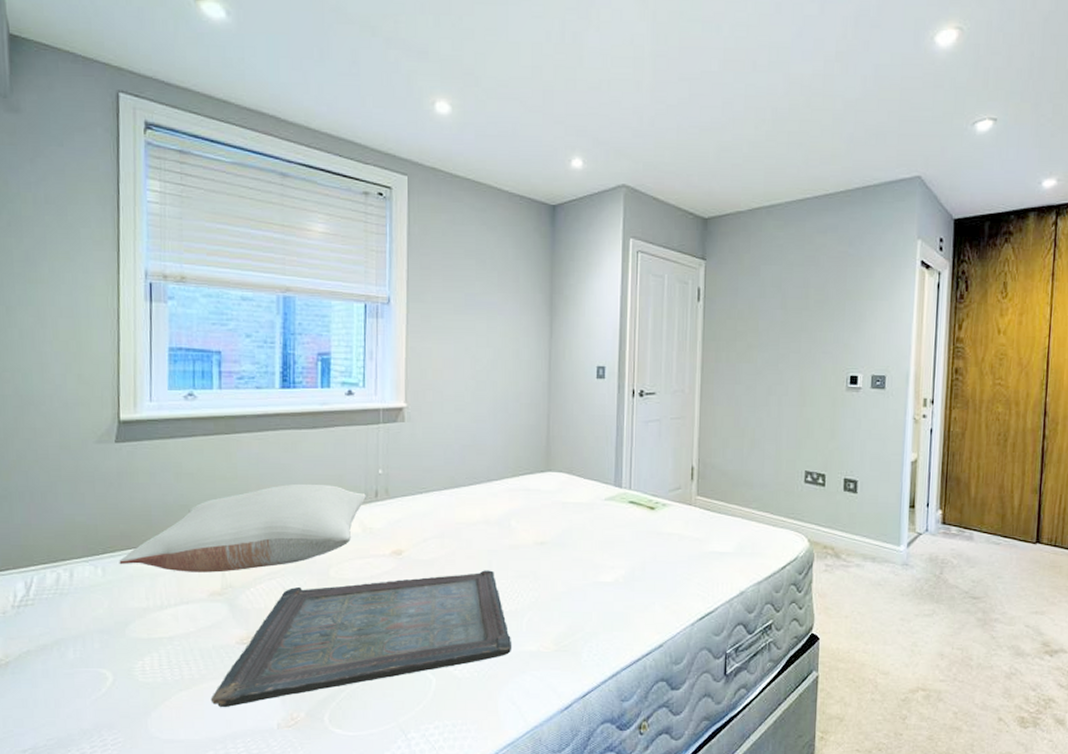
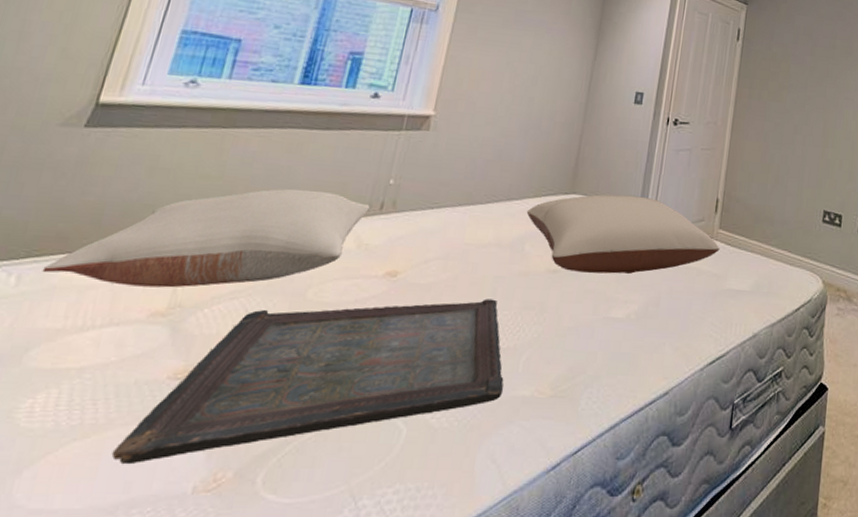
pillow: none [507,469,700,543] -> present [526,194,720,274]

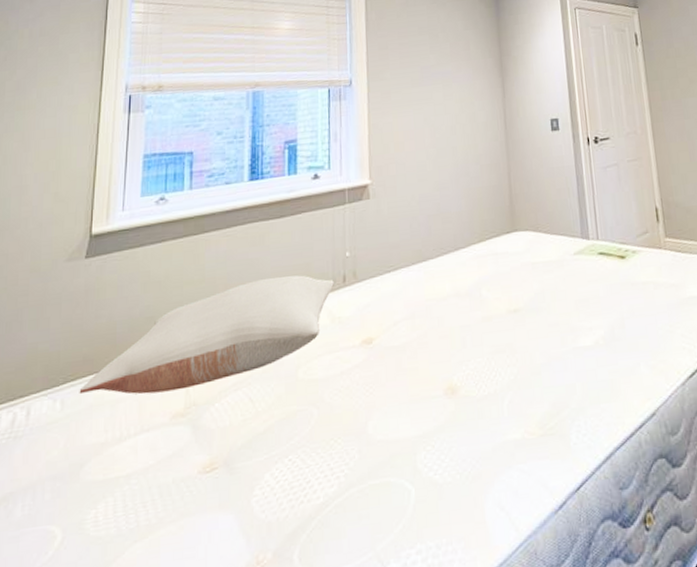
serving tray: present [111,299,504,463] -> none [168,348,495,558]
pillow: present [526,194,720,274] -> none [475,220,671,308]

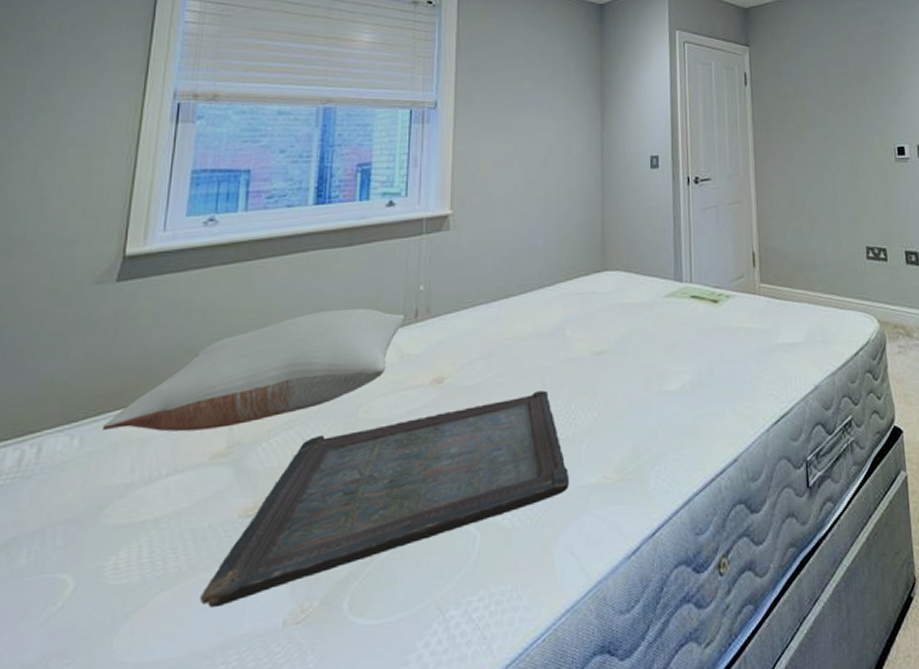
serving tray: none [168,348,495,558] -> present [199,390,570,607]

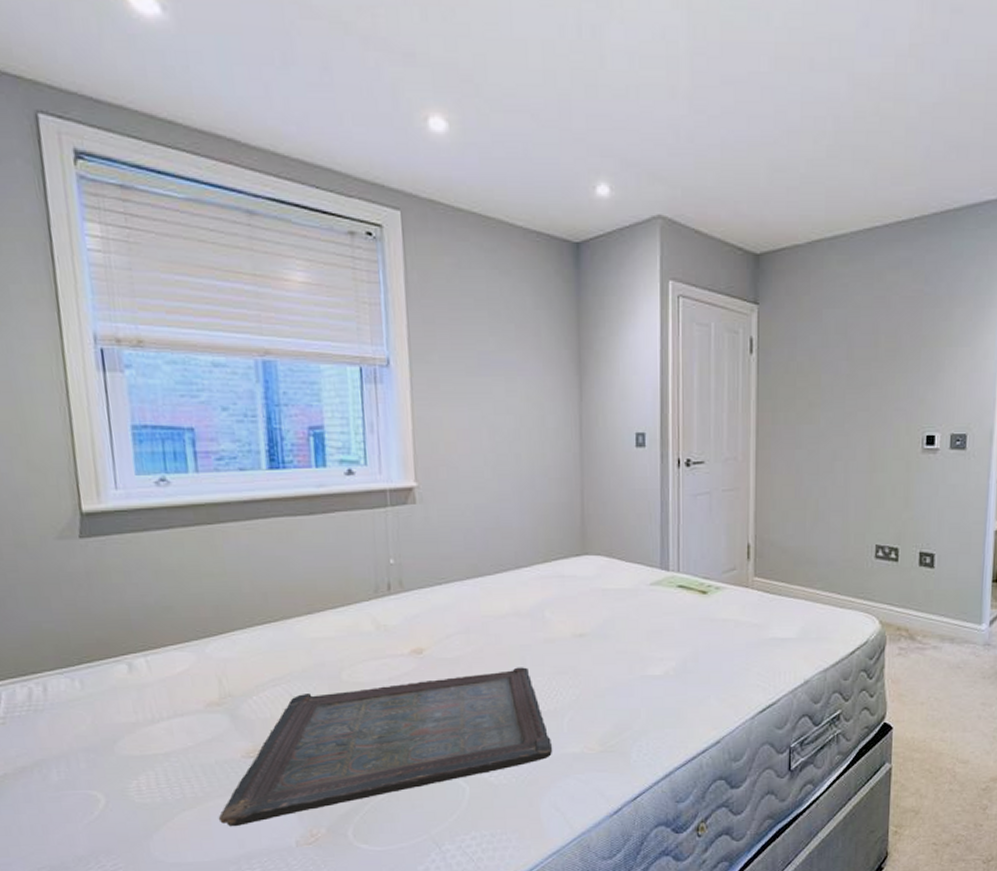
pillow: present [102,307,405,432] -> none [98,577,377,682]

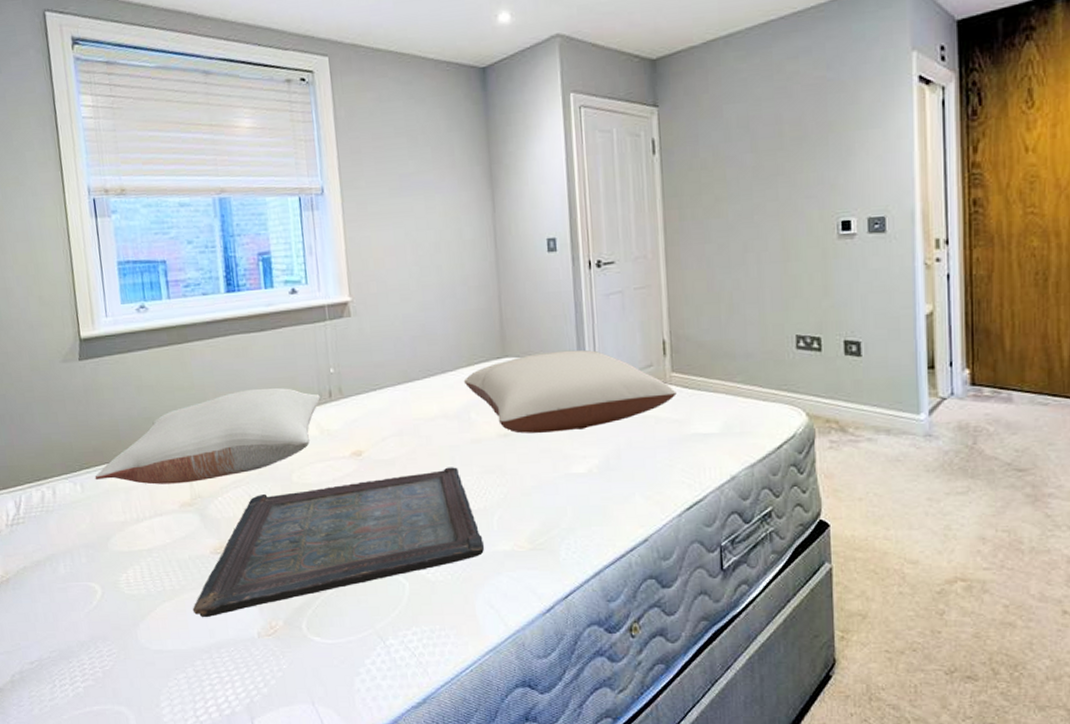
pillow: none [98,577,377,682] -> present [95,387,321,485]
pillow: none [539,550,758,634] -> present [463,349,677,434]

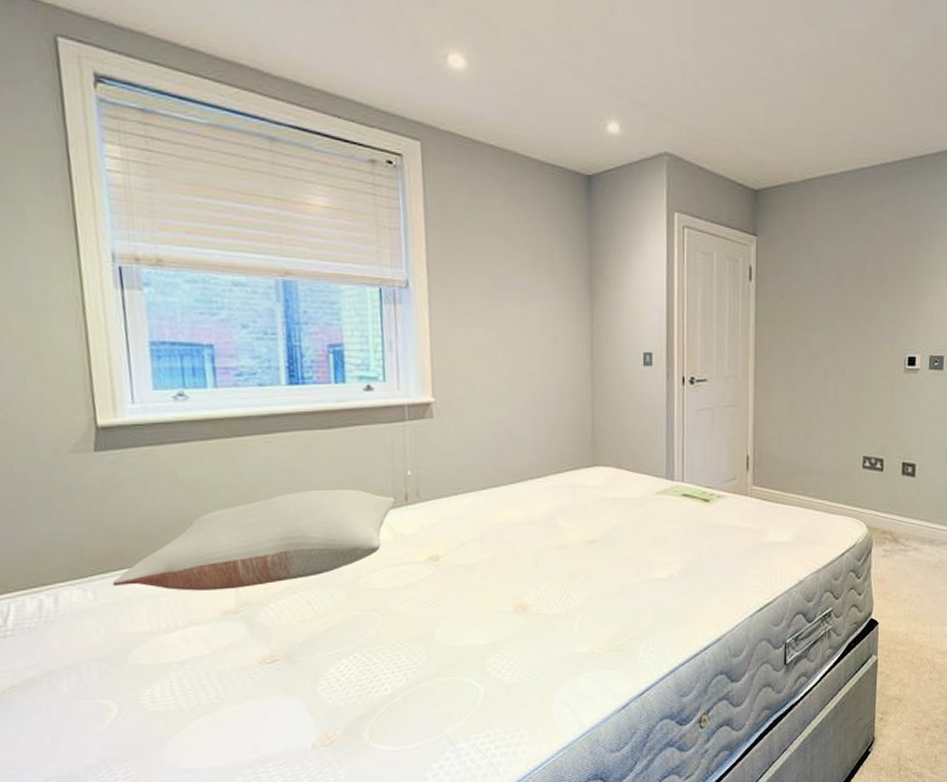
serving tray: present [192,467,485,617] -> none [234,572,564,731]
pillow: present [463,349,677,434] -> none [551,461,756,540]

